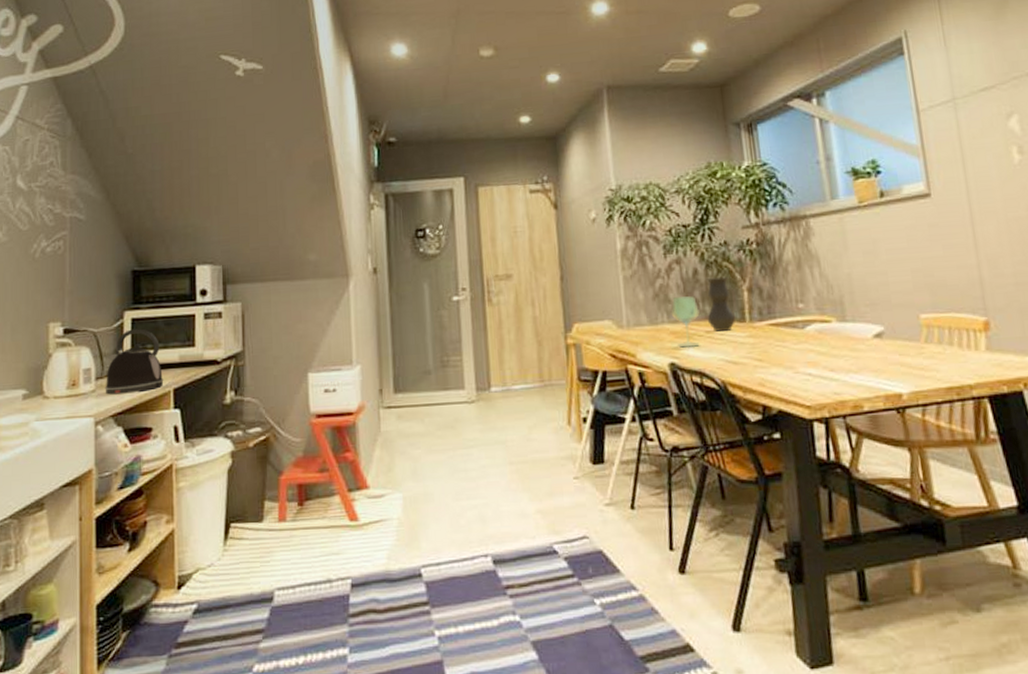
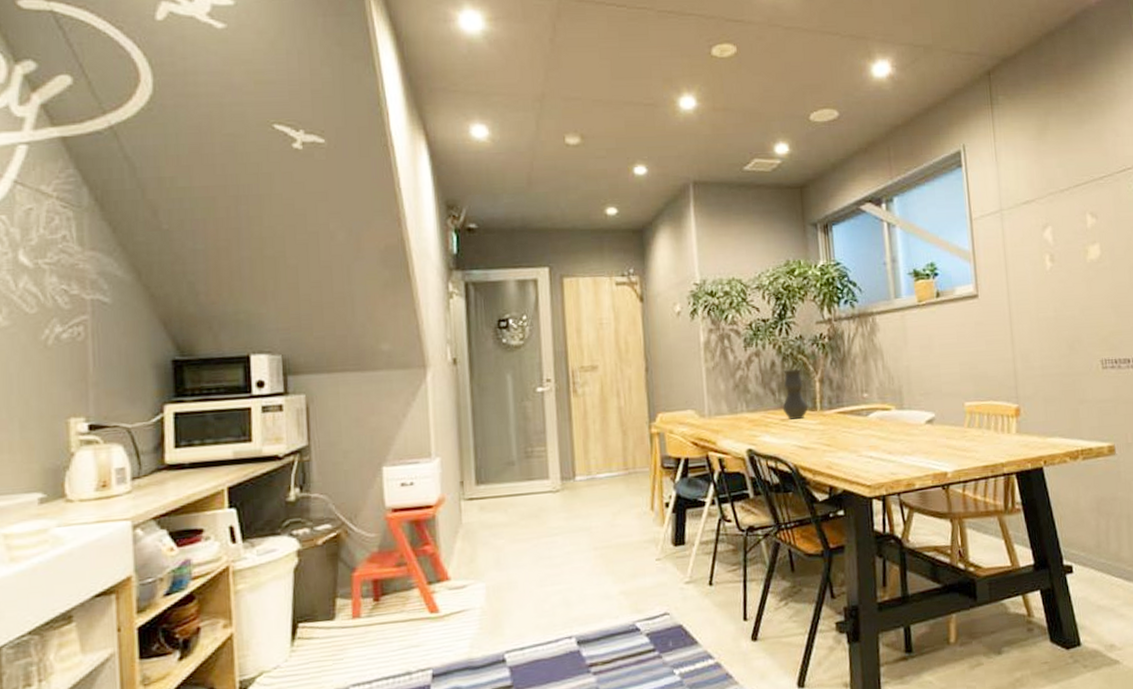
kettle: present [105,328,164,395] -> none [143,423,216,496]
wine glass: present [670,296,700,348] -> none [749,387,776,435]

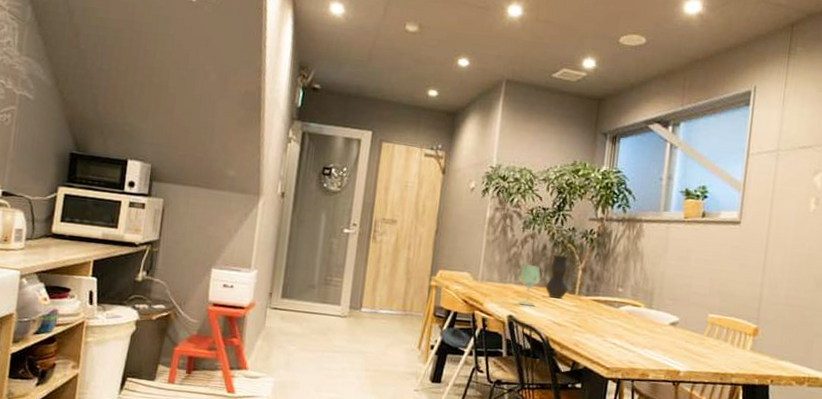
wine glass: none [749,387,776,435] -> present [518,264,541,307]

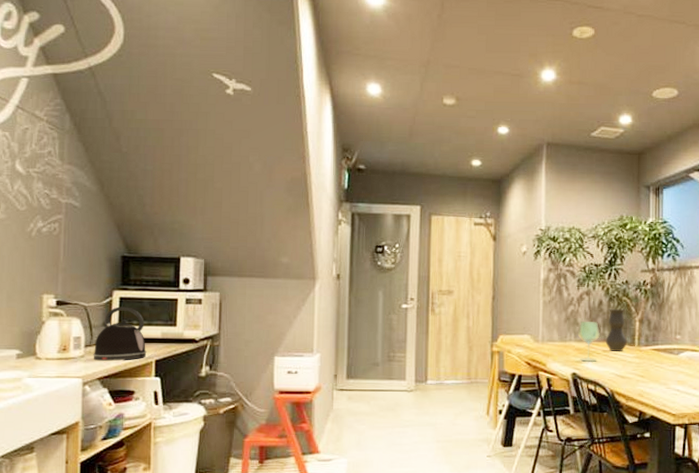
kettle: none [33,203,87,258] -> present [93,306,147,361]

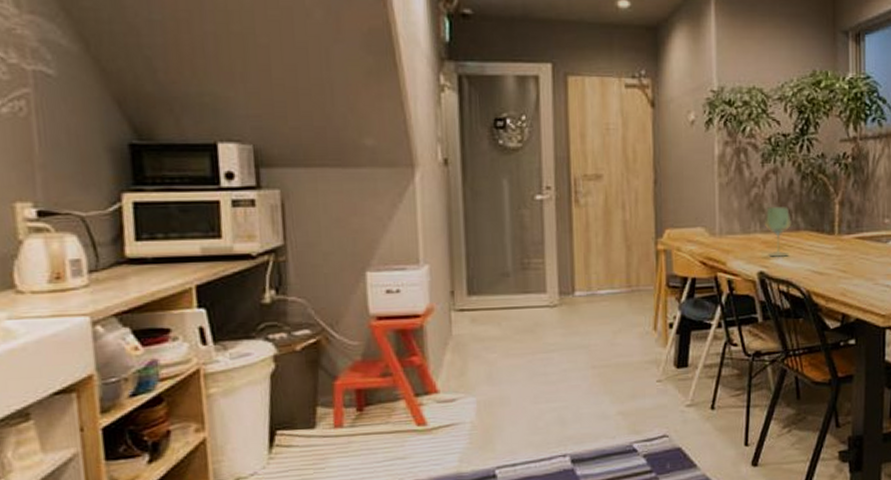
kettle: present [93,306,147,361] -> none [102,214,183,291]
vase: present [605,309,628,351] -> none [798,190,826,243]

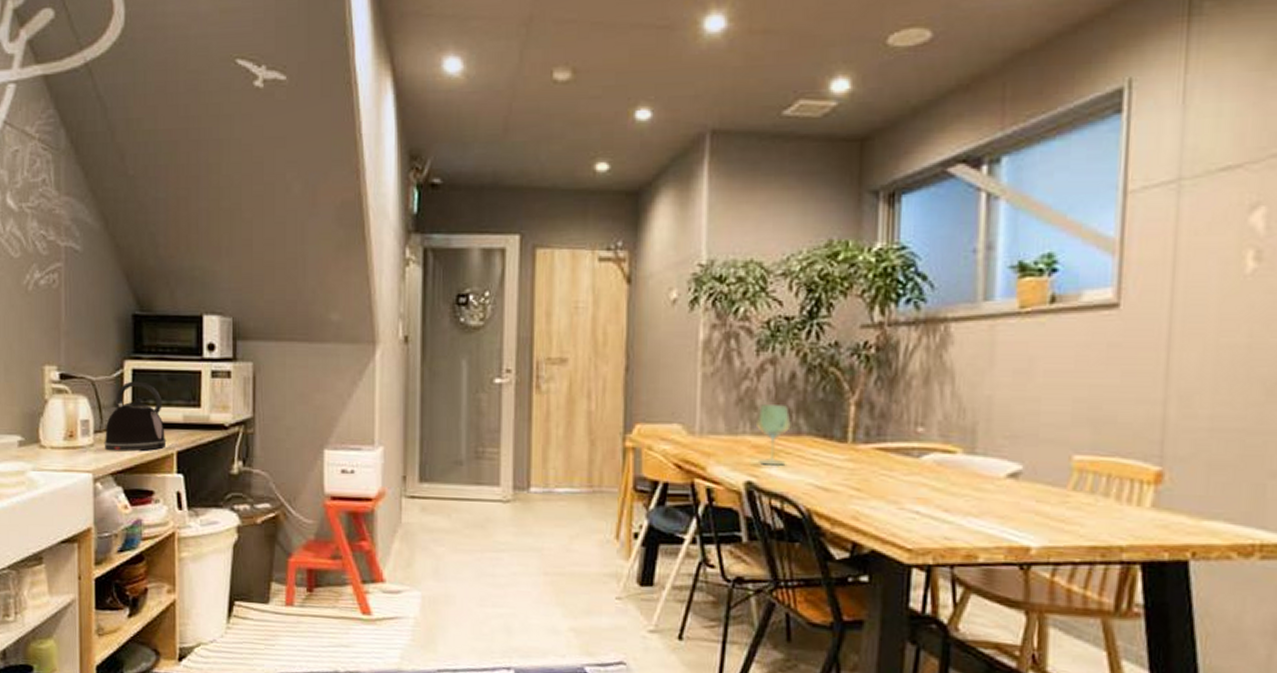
kettle: none [102,214,183,291] -> present [104,381,167,452]

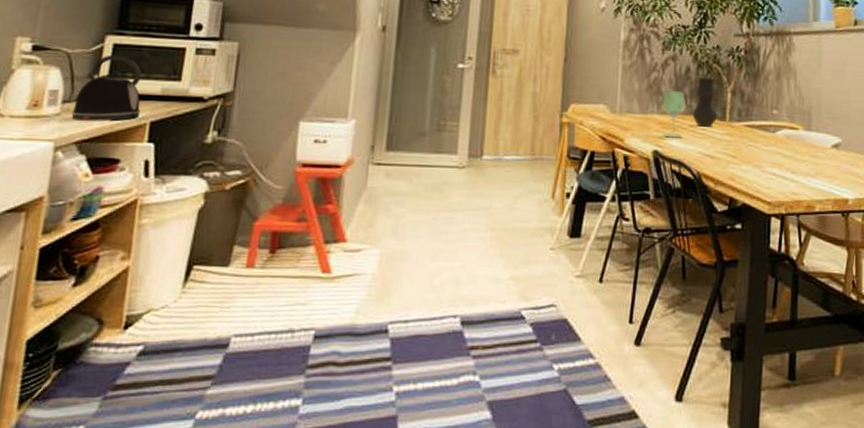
vase: none [799,386,836,451] -> present [692,77,718,127]

